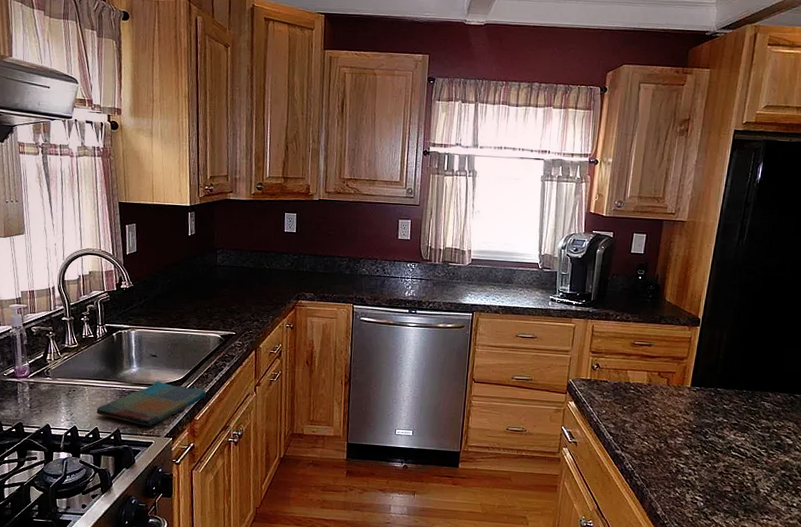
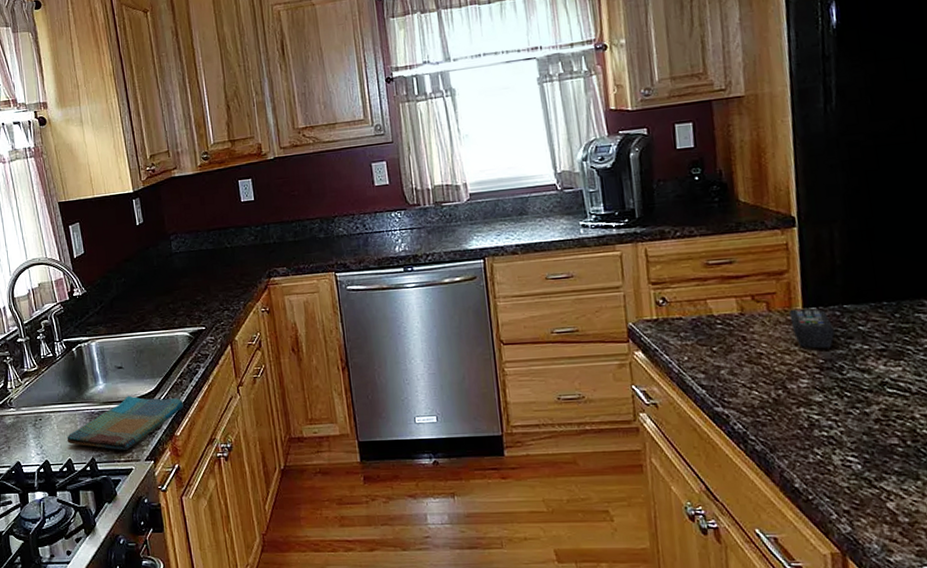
remote control: none [680,386,708,418] -> present [789,309,835,349]

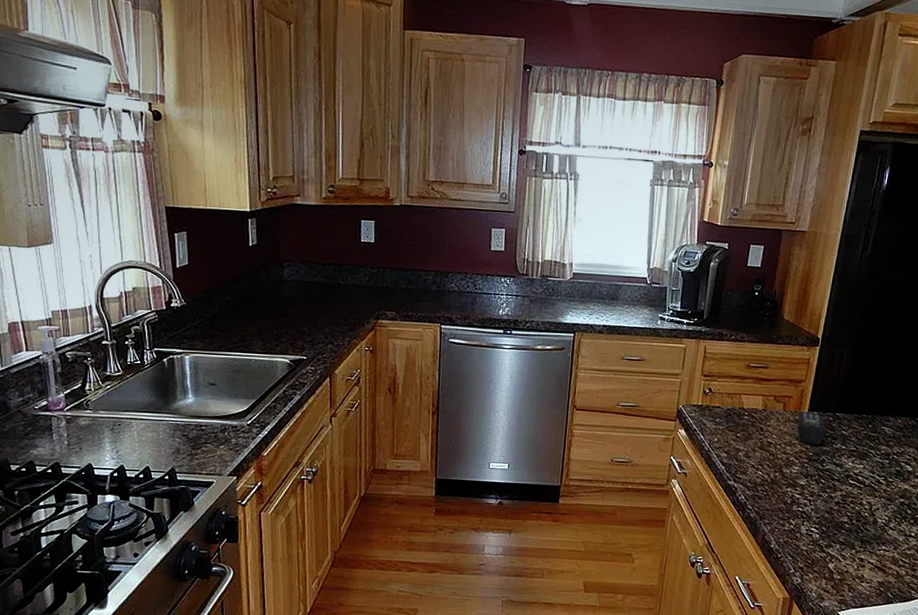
dish towel: present [66,396,184,450] -> none [146,412,275,464]

